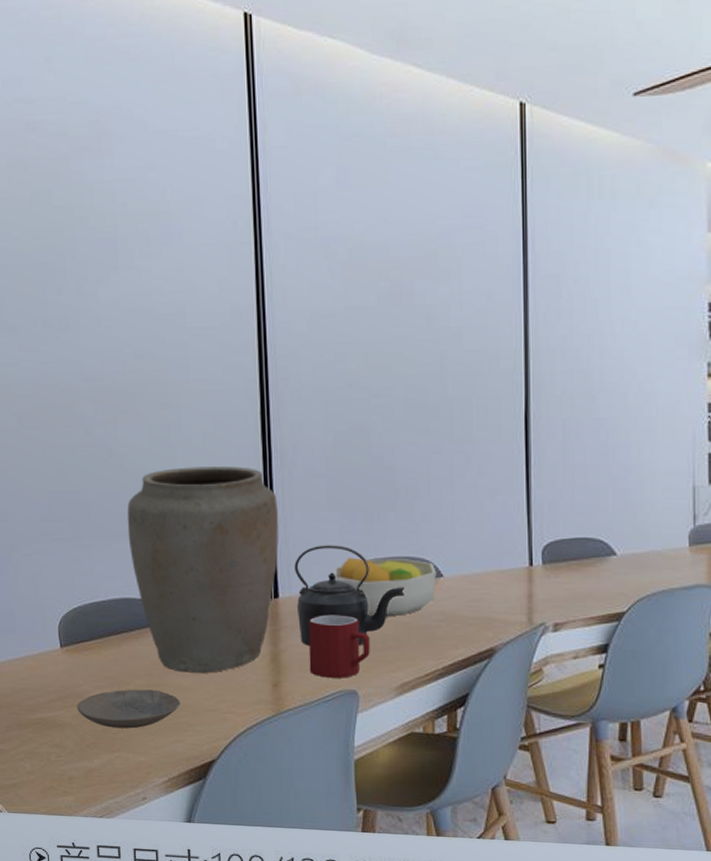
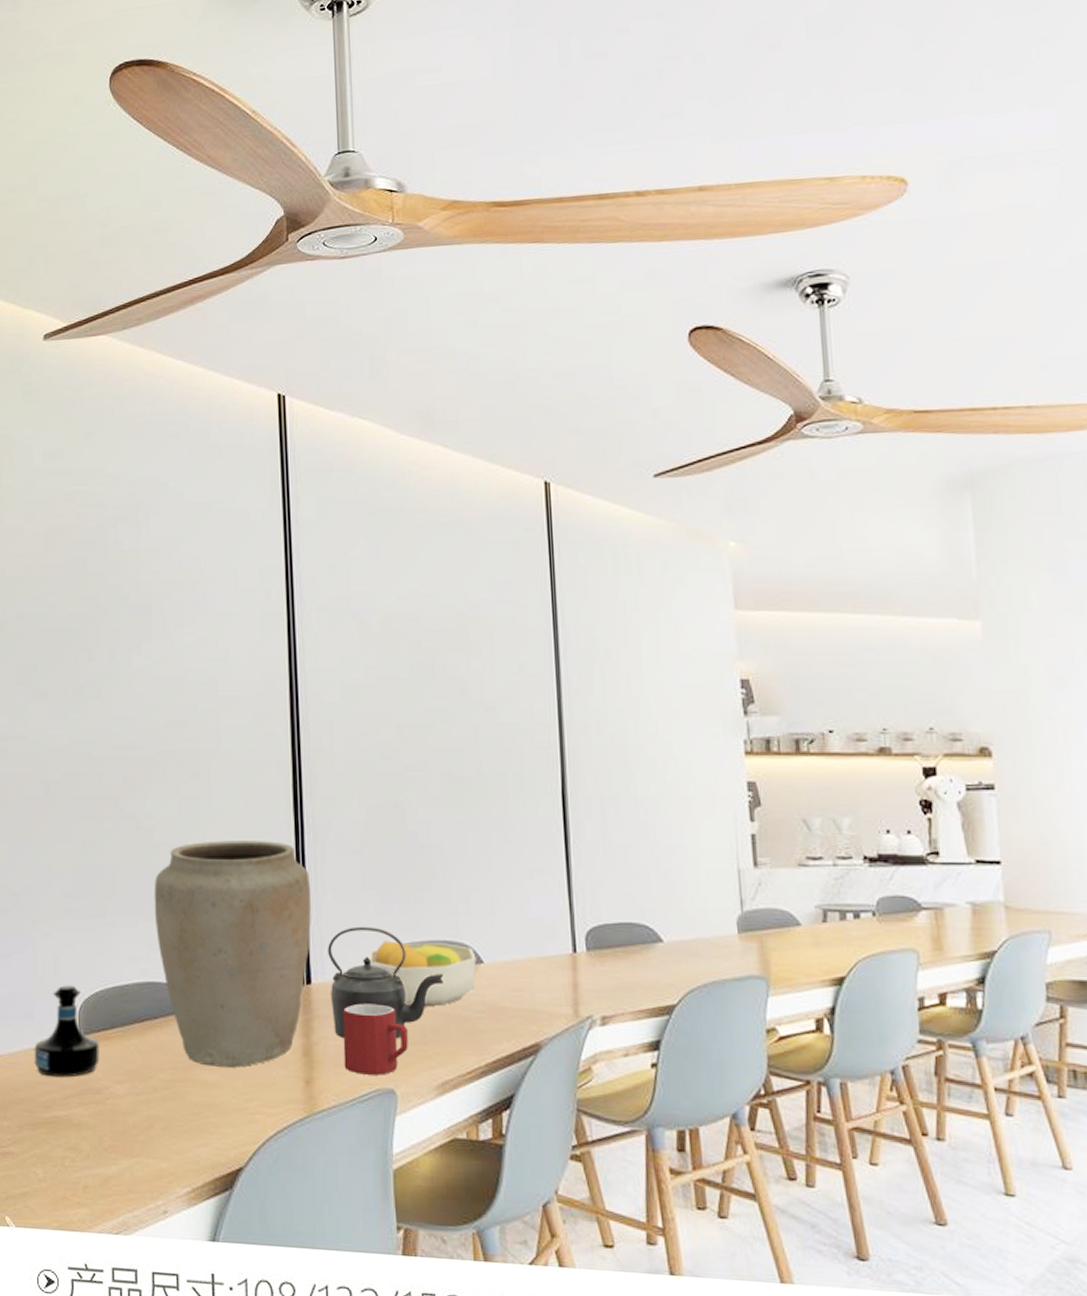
tequila bottle: none [18,602,80,684] -> present [34,985,100,1078]
plate: present [77,689,181,729] -> none [95,1084,207,1130]

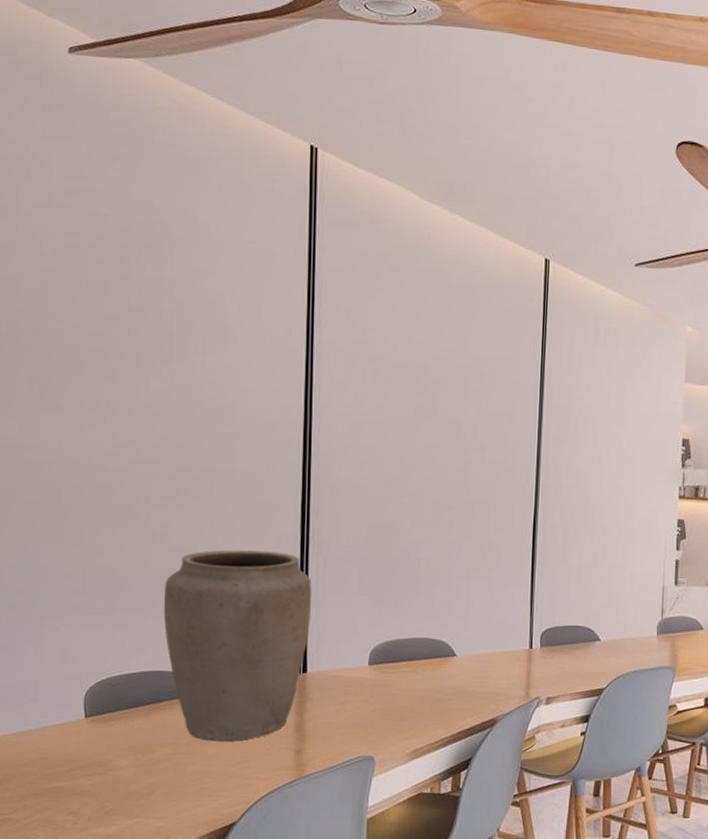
tequila bottle: present [34,985,100,1078] -> none [38,673,104,753]
kettle: present [328,926,444,1039] -> none [323,625,423,717]
mug: present [342,1003,408,1075] -> none [331,688,388,745]
fruit bowl: present [369,940,477,1006] -> none [359,637,451,690]

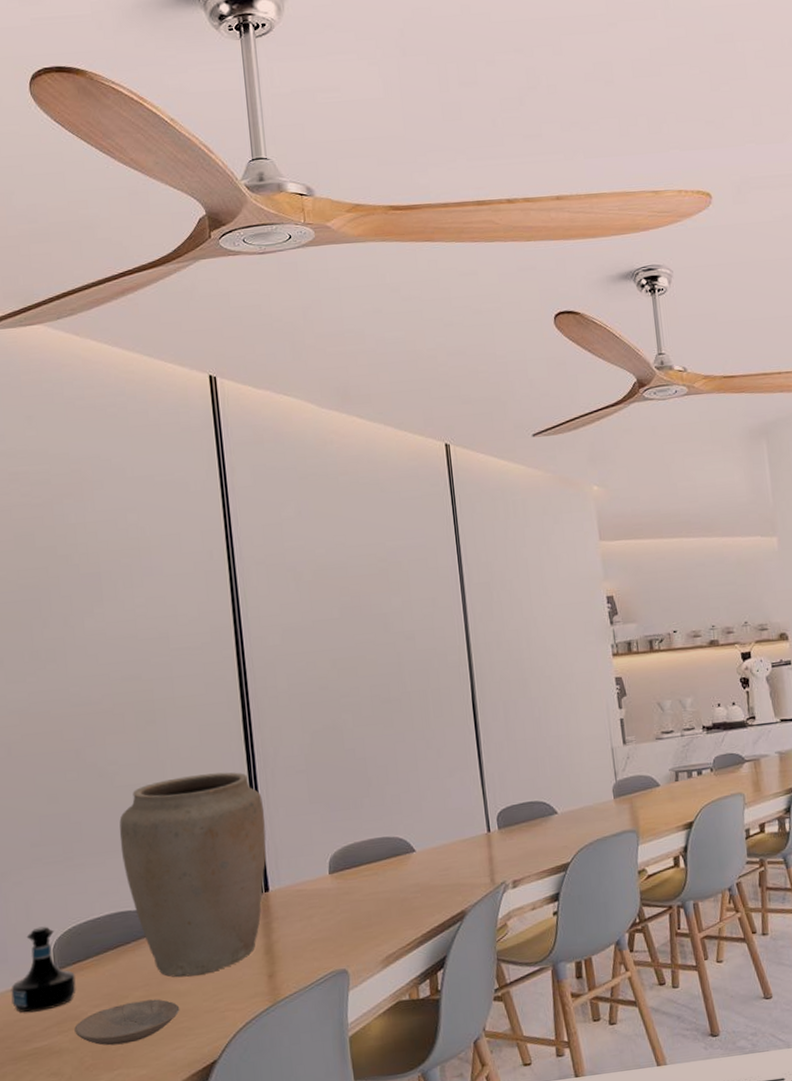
tequila bottle: none [38,673,104,753] -> present [11,926,76,1013]
plate: none [98,757,205,795] -> present [74,999,180,1046]

